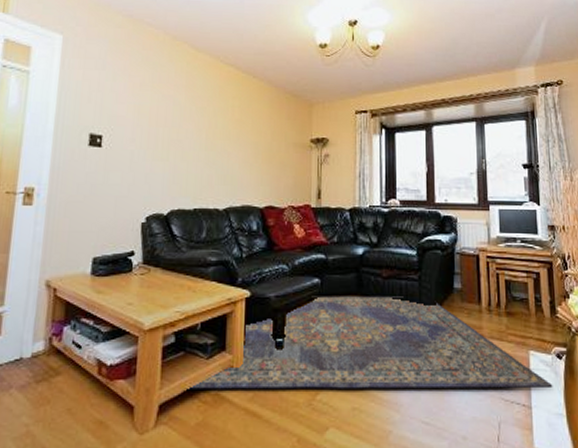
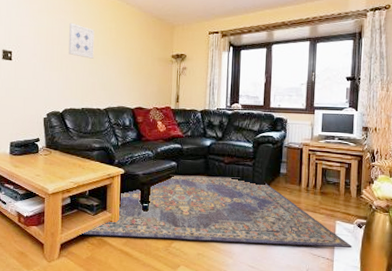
wall art: none [178,99,212,144] -> present [68,22,94,59]

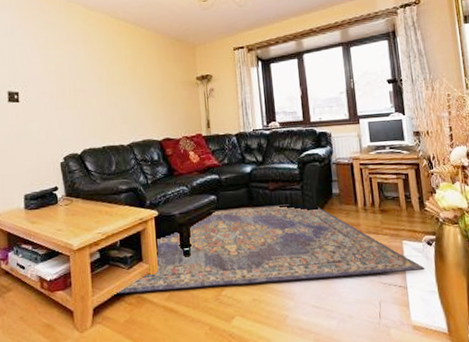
wall art: present [68,22,94,59] -> none [80,54,111,91]

